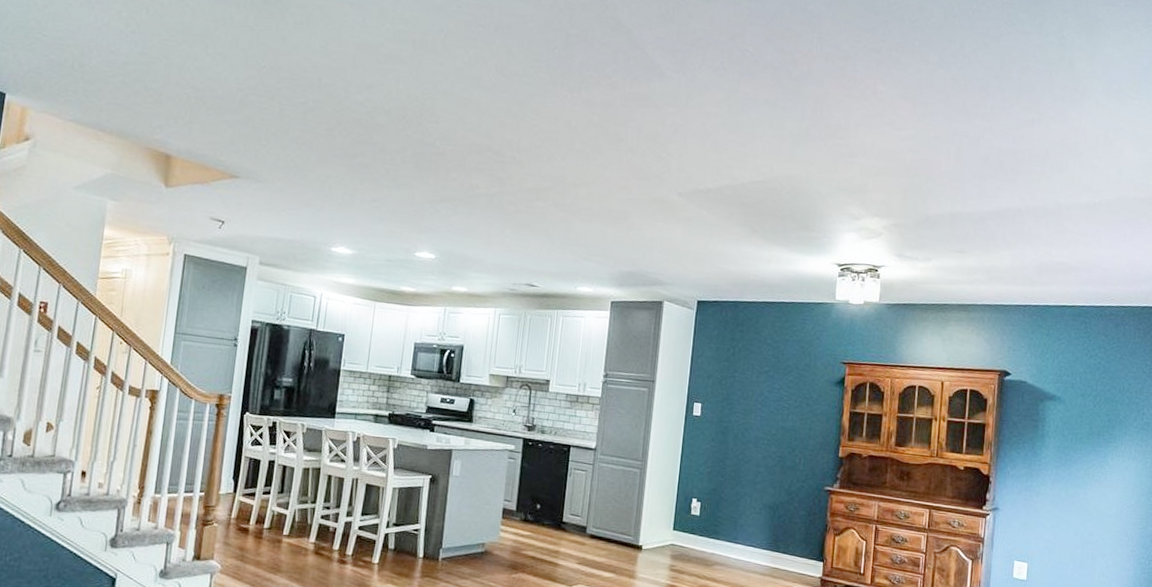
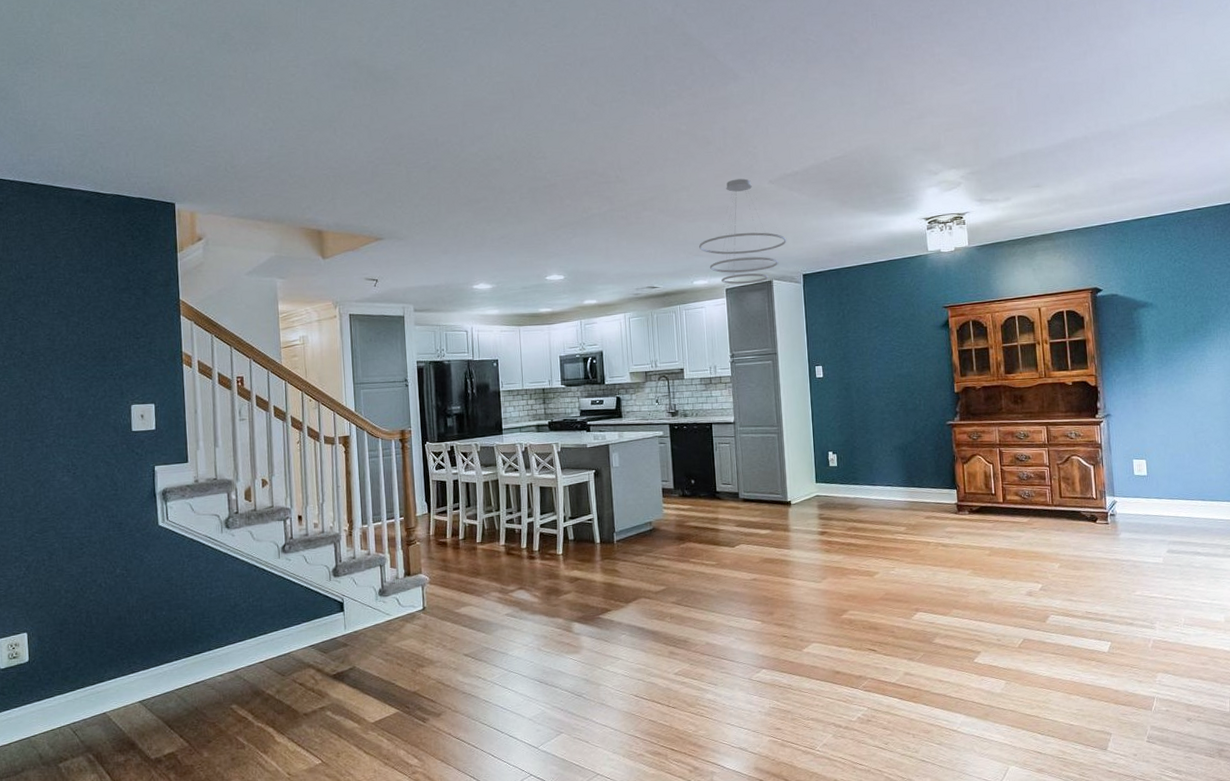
ceiling light fixture: none [590,184,687,301] -> present [699,178,787,284]

